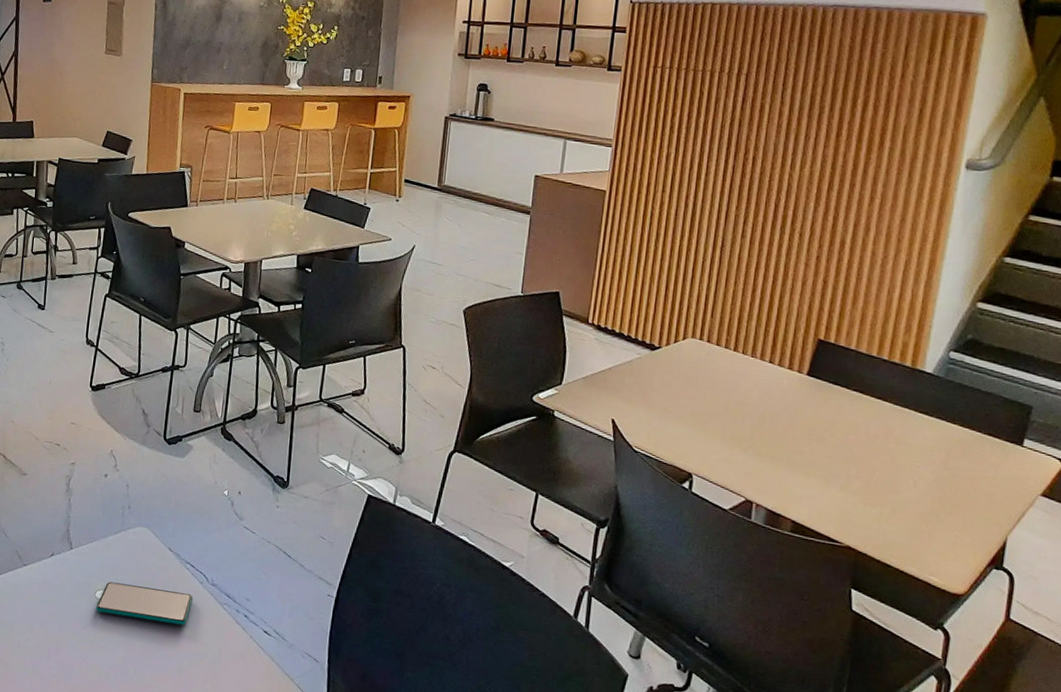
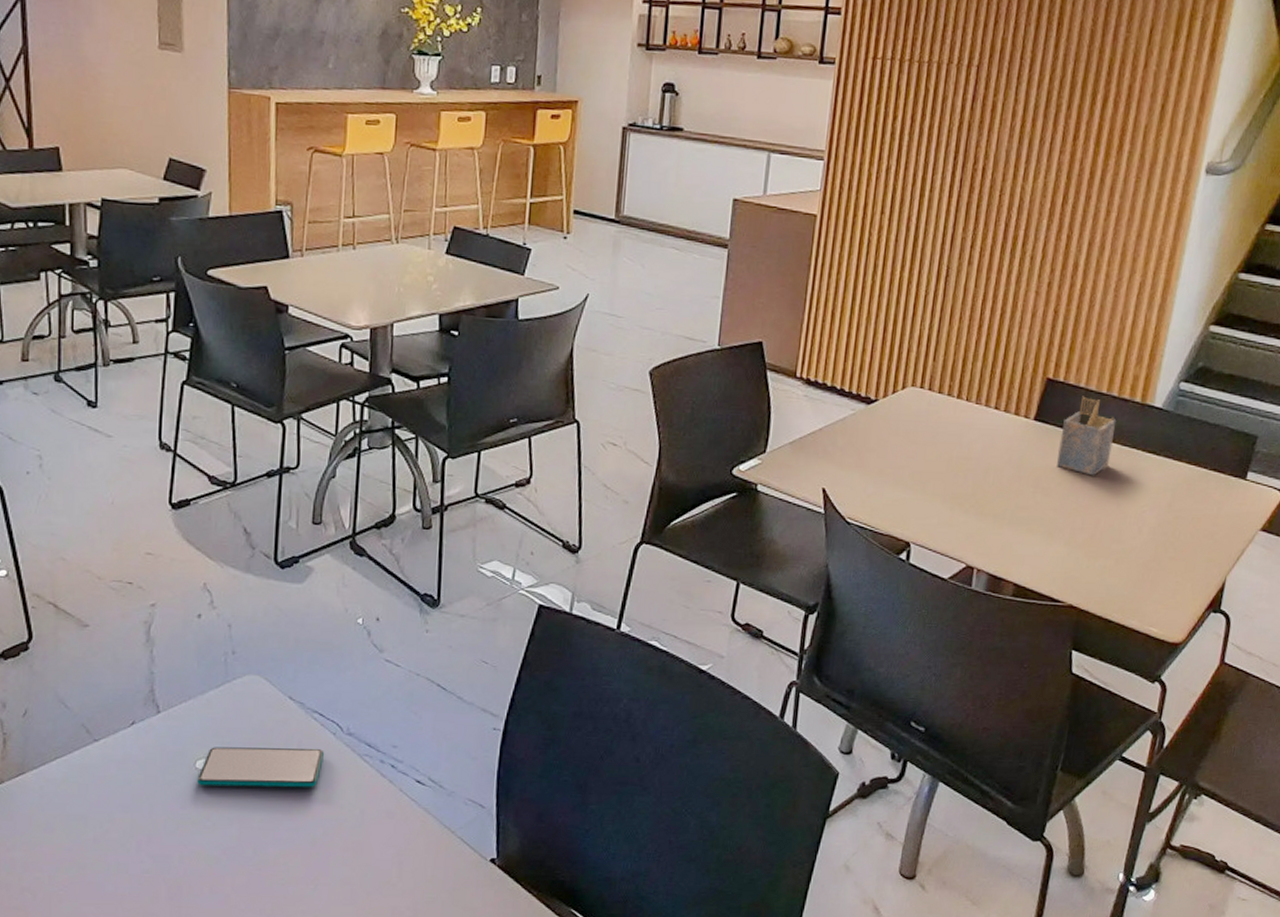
napkin holder: none [830,357,888,430] -> present [1057,396,1117,476]

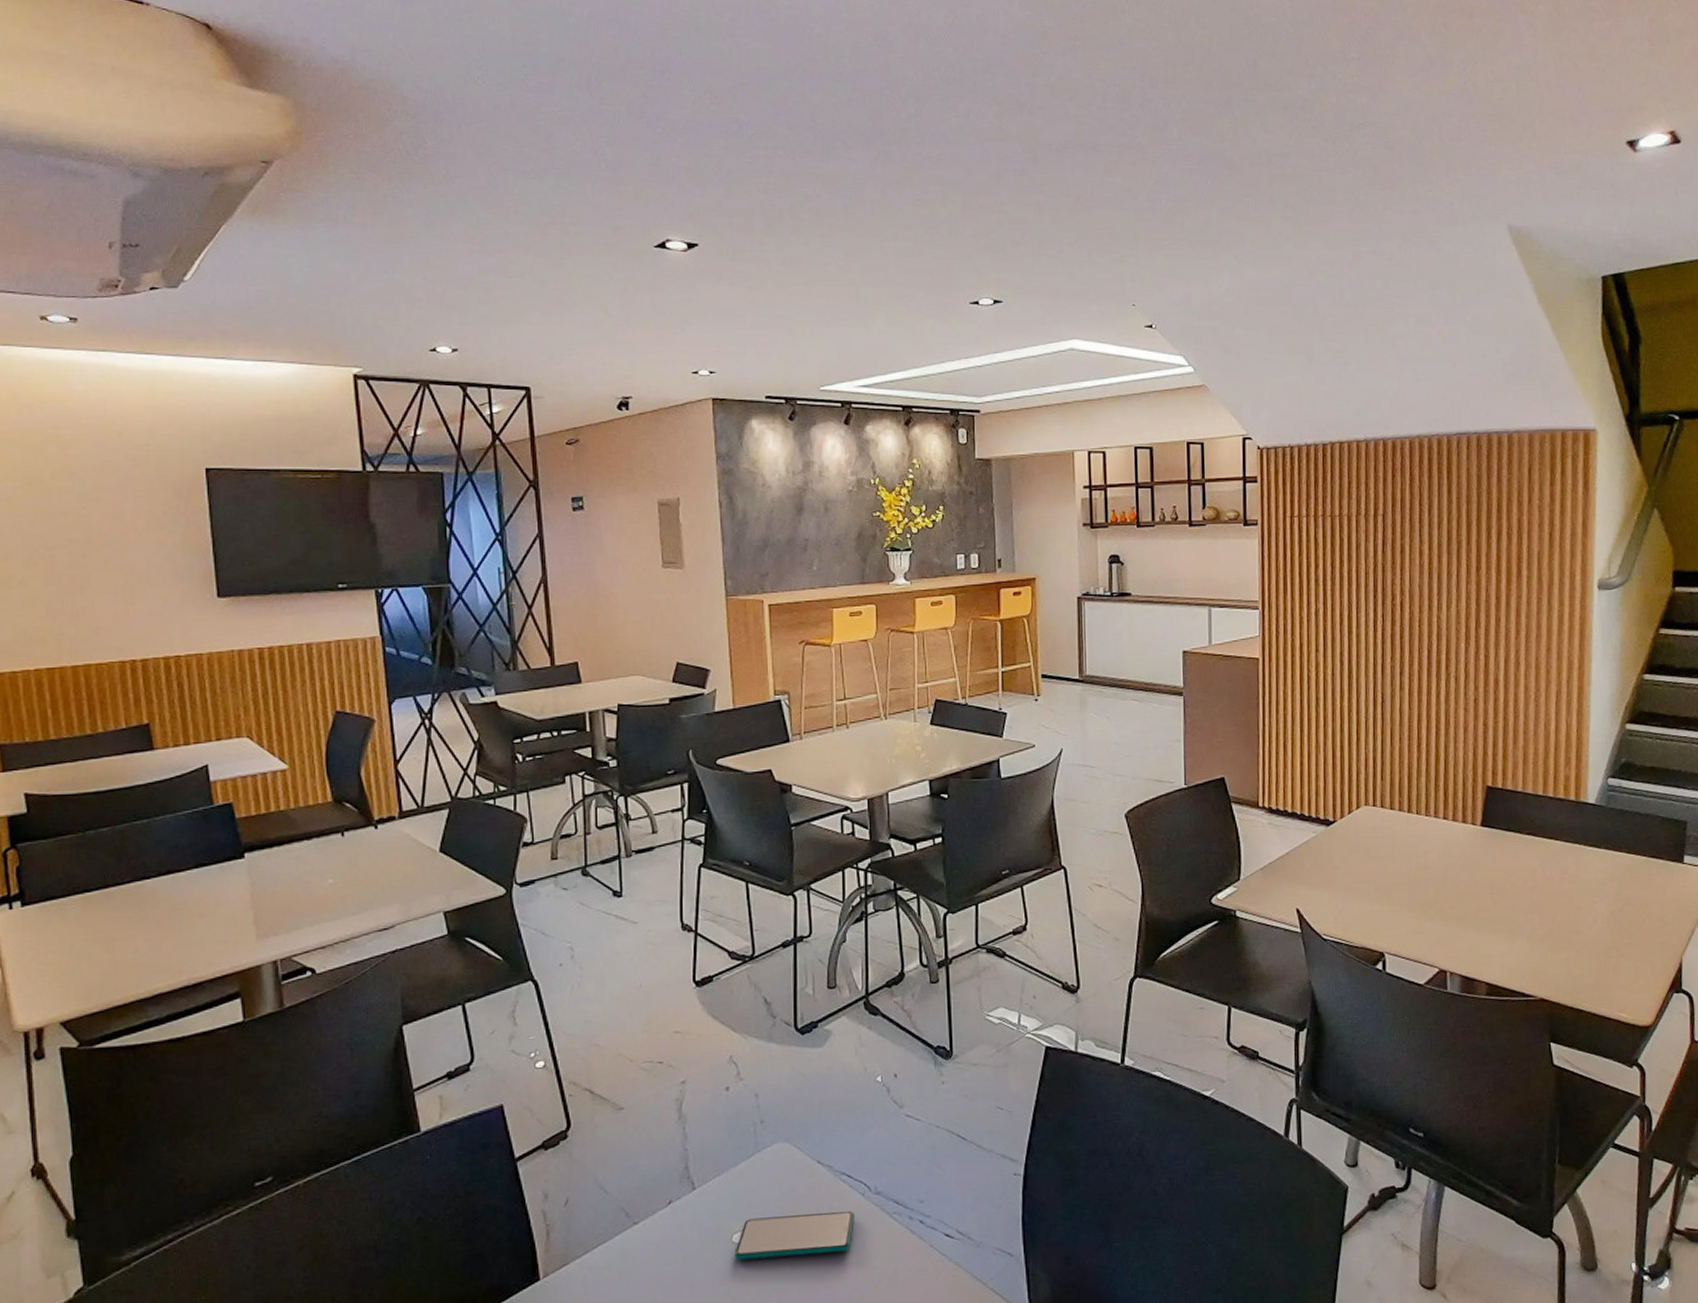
napkin holder: present [1057,396,1117,476] -> none [1507,799,1556,873]

